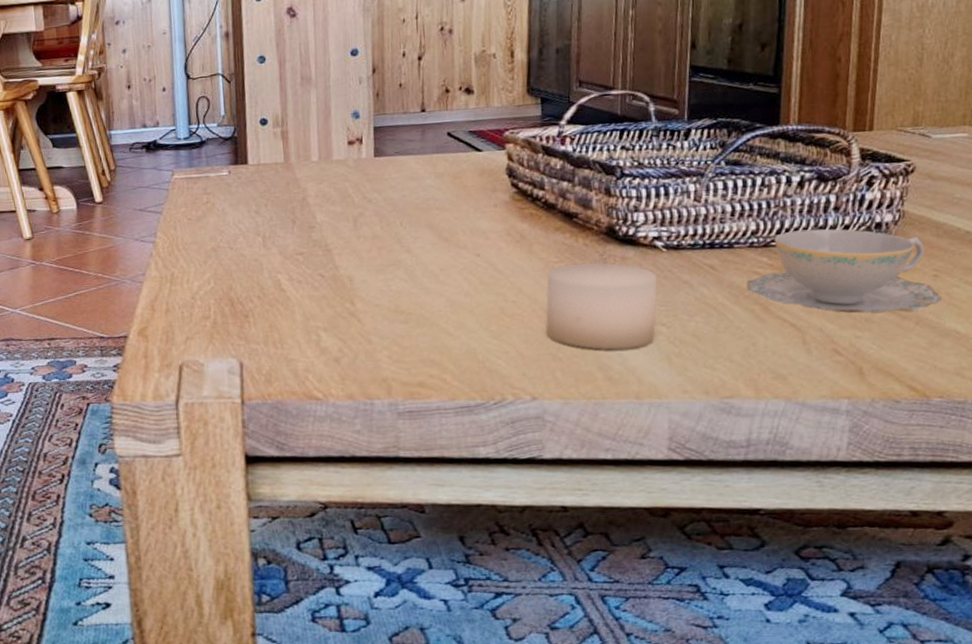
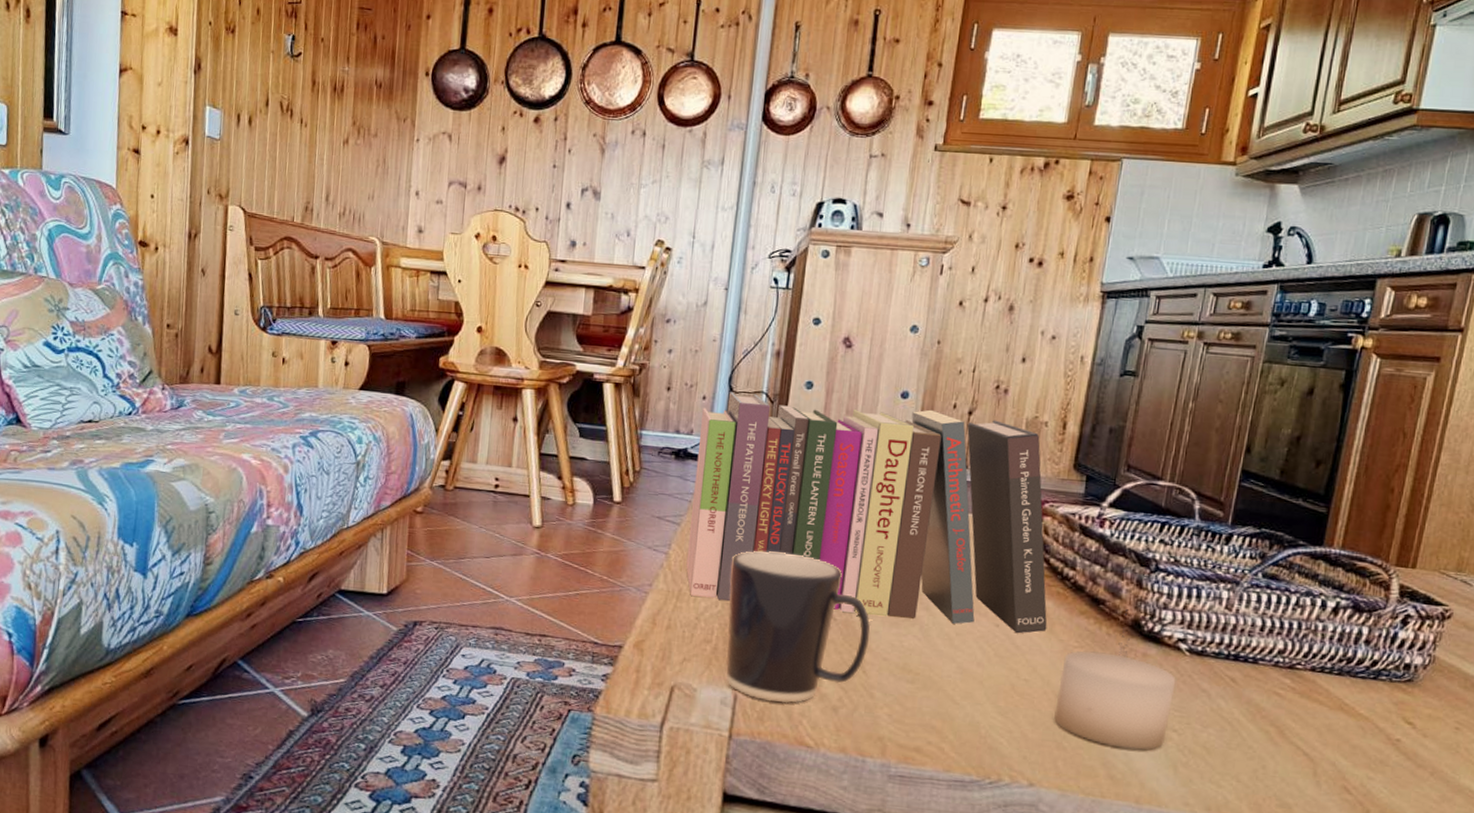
books: none [164,60,526,279] -> present [686,392,1047,634]
mug: none [215,221,359,363] -> present [725,550,871,703]
teacup: present [746,228,942,314] -> none [1264,657,1460,763]

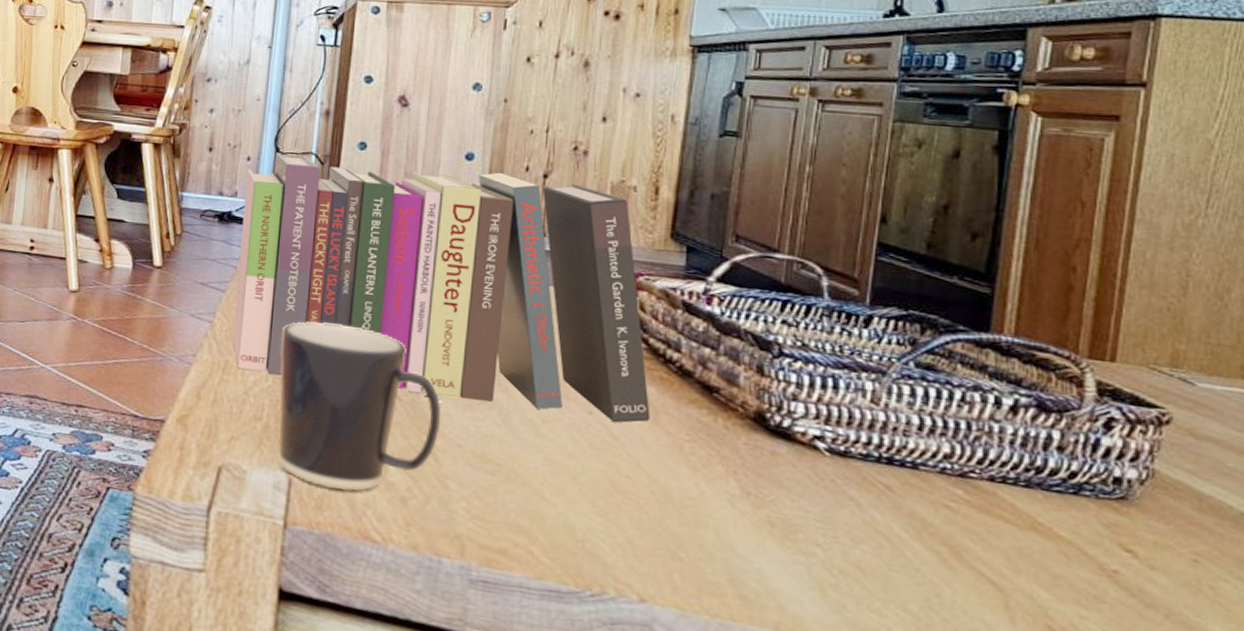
candle: present [1054,639,1176,751] -> none [666,434,815,568]

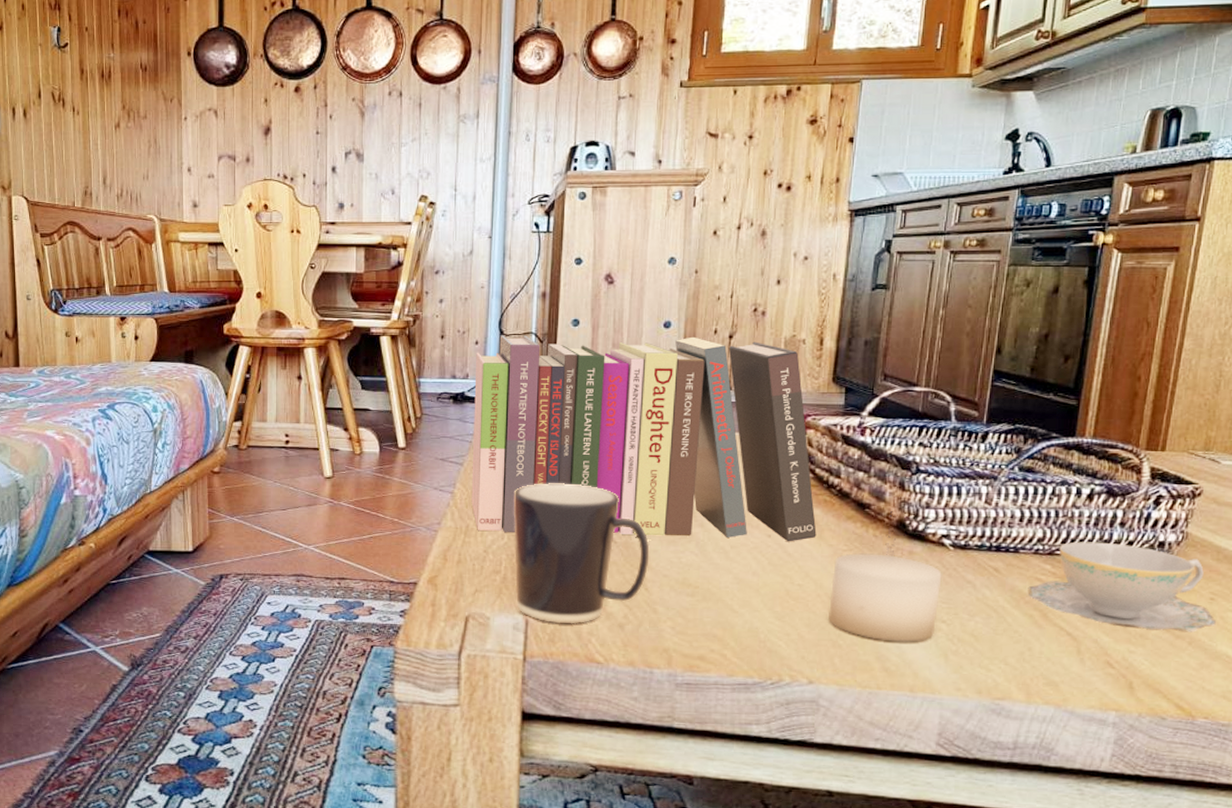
candle: none [666,434,815,568] -> present [829,539,942,642]
teacup: none [932,464,1203,602] -> present [1027,542,1216,632]

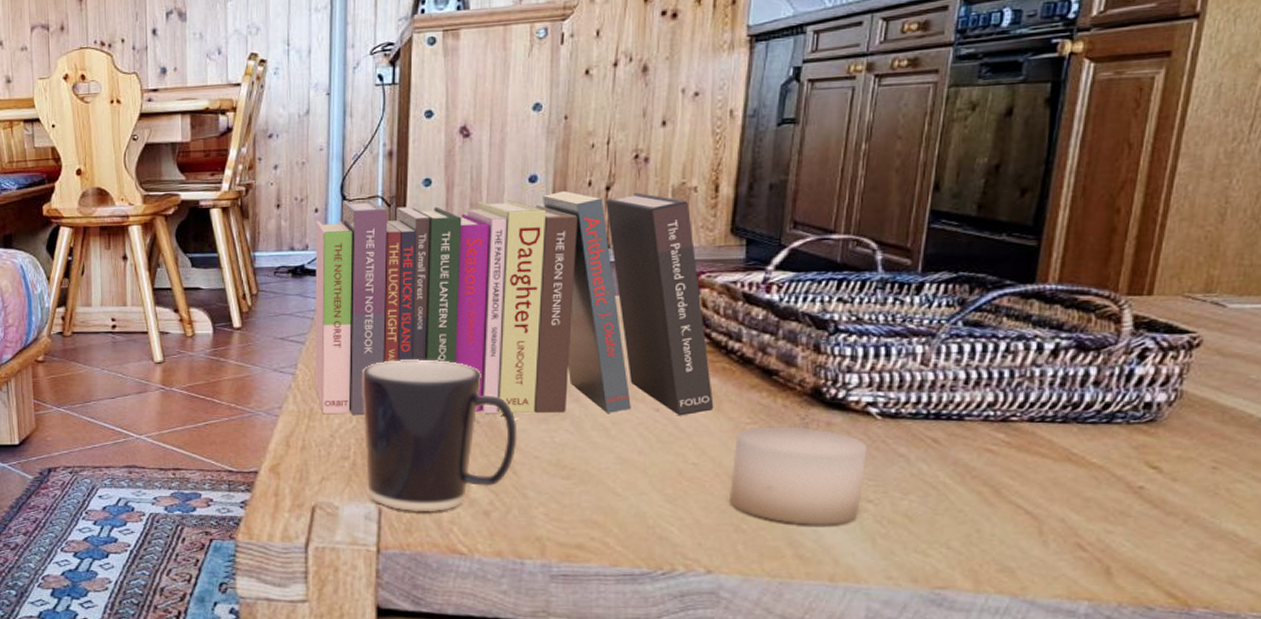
teacup: present [1027,542,1216,632] -> none [975,405,1220,508]

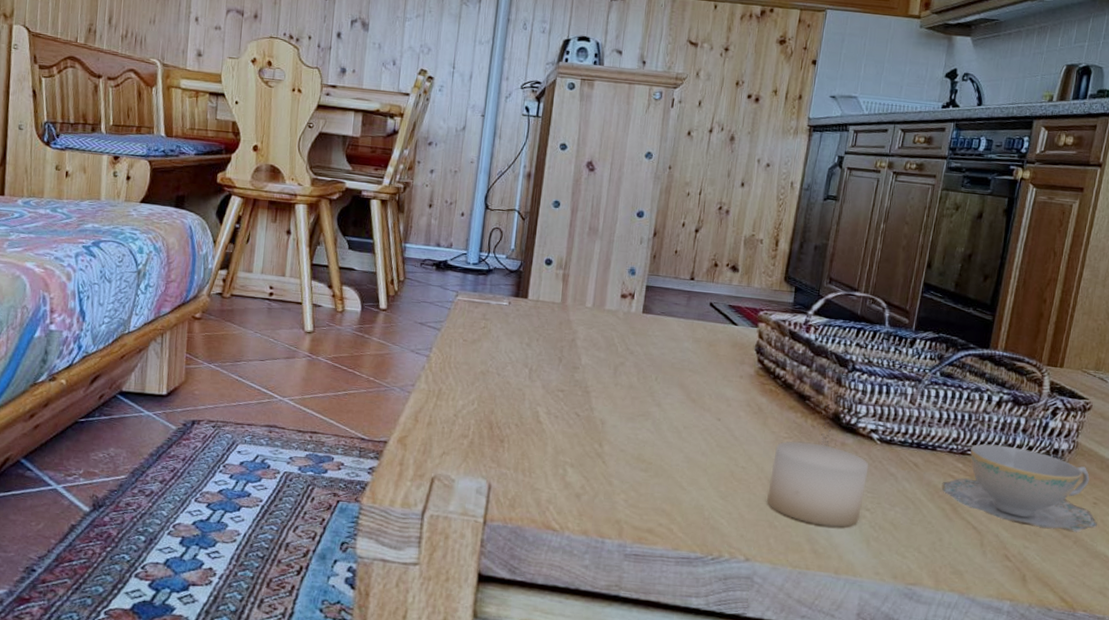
books: present [314,190,714,416] -> none [445,209,762,427]
mug: present [361,359,518,511] -> none [481,353,610,491]
teacup: none [975,405,1220,508] -> present [941,444,1097,533]

